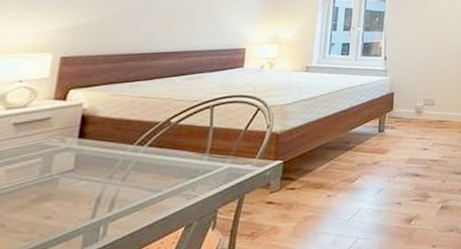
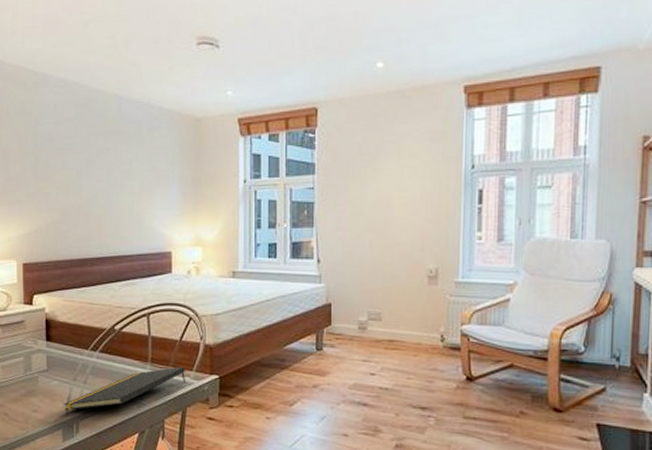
notepad: none [89,155,247,213] -> present [63,366,185,411]

